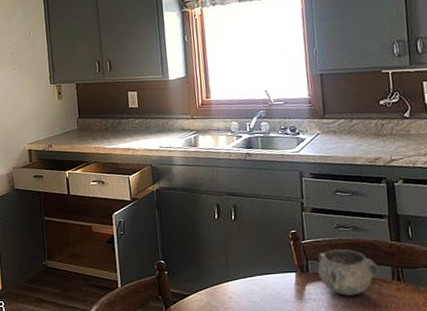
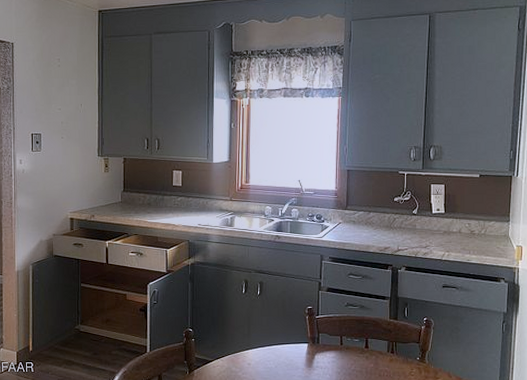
decorative bowl: present [318,249,379,296] -> none [327,324,377,365]

